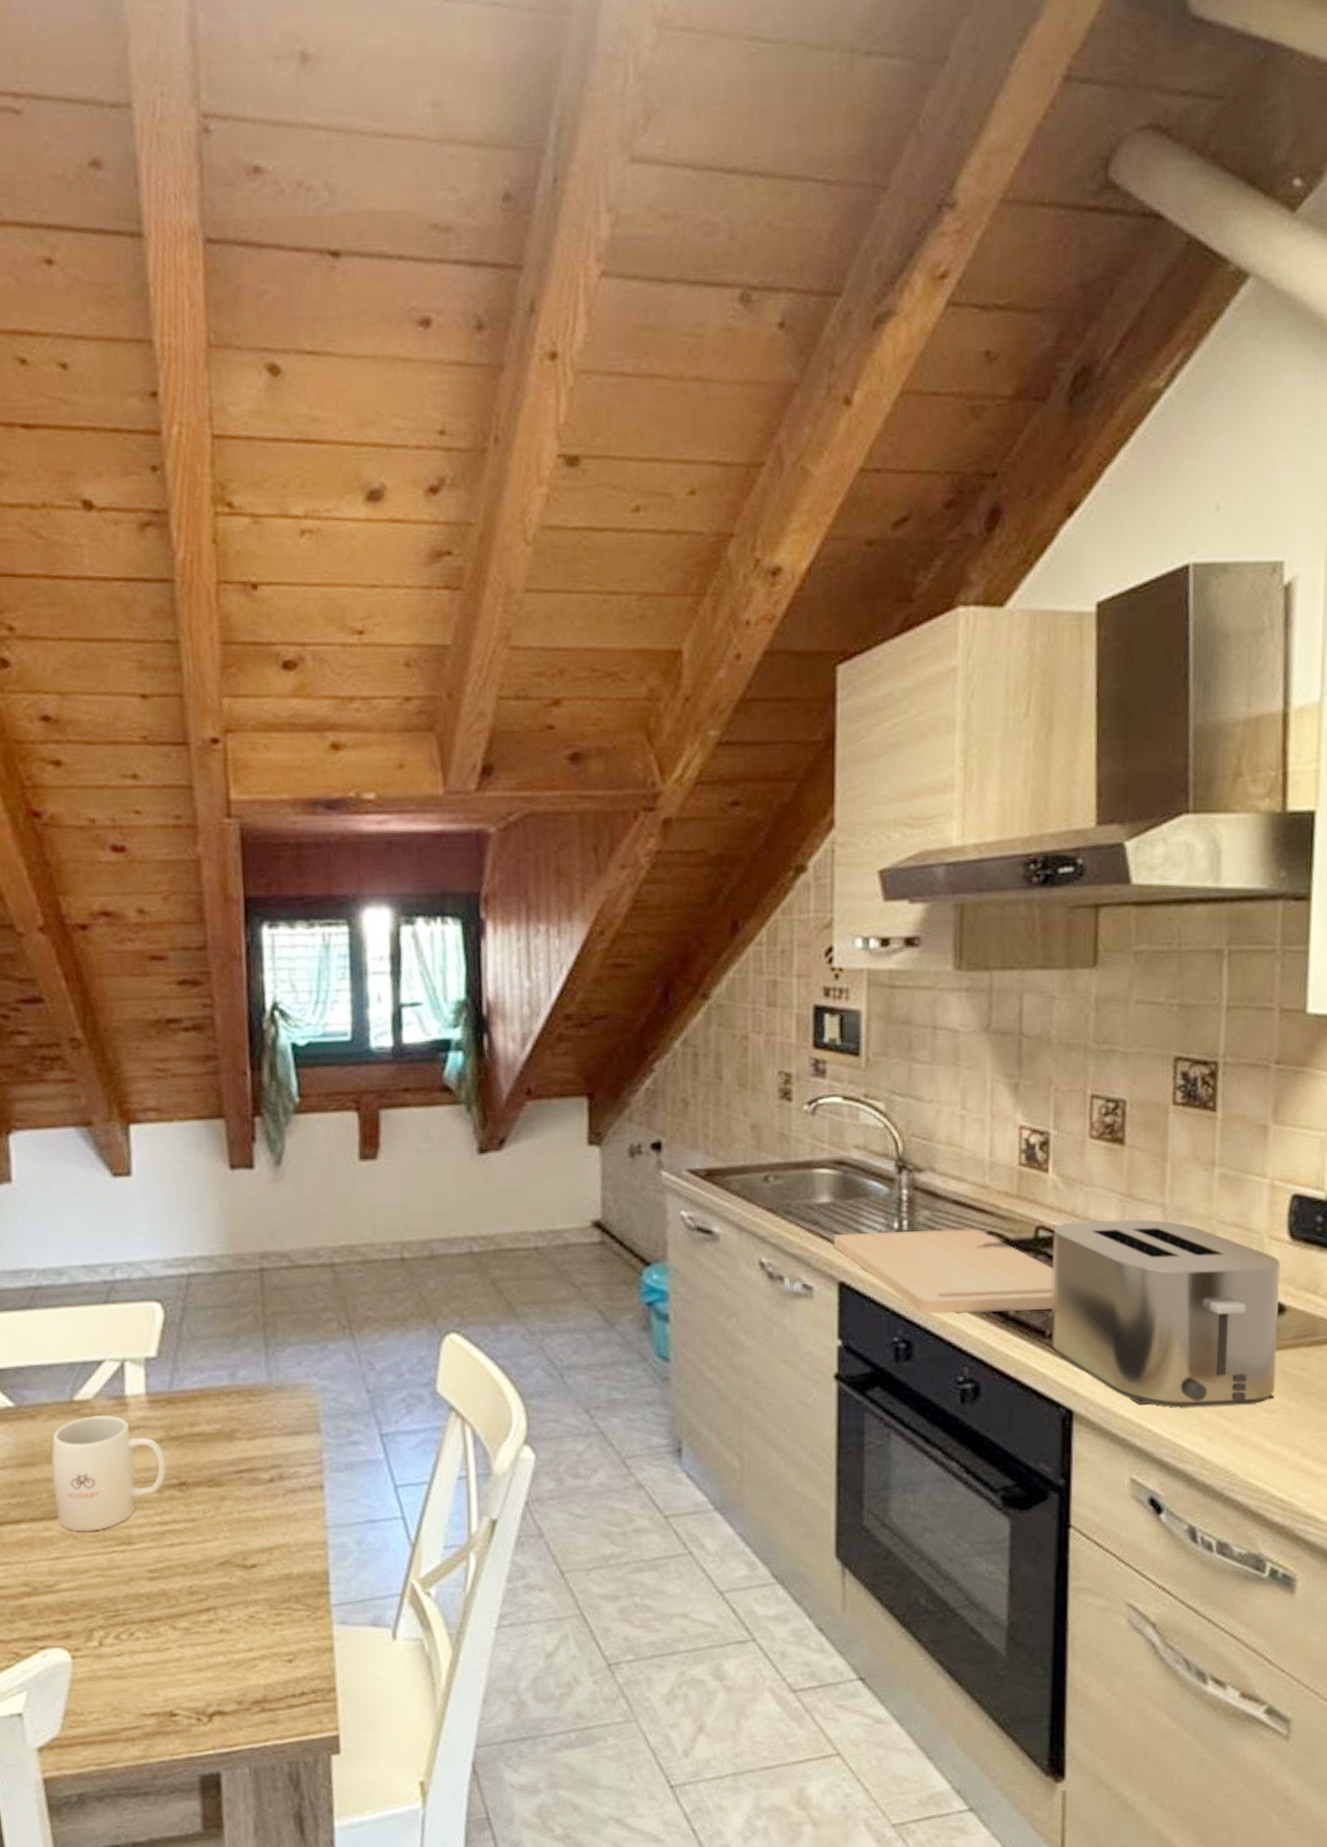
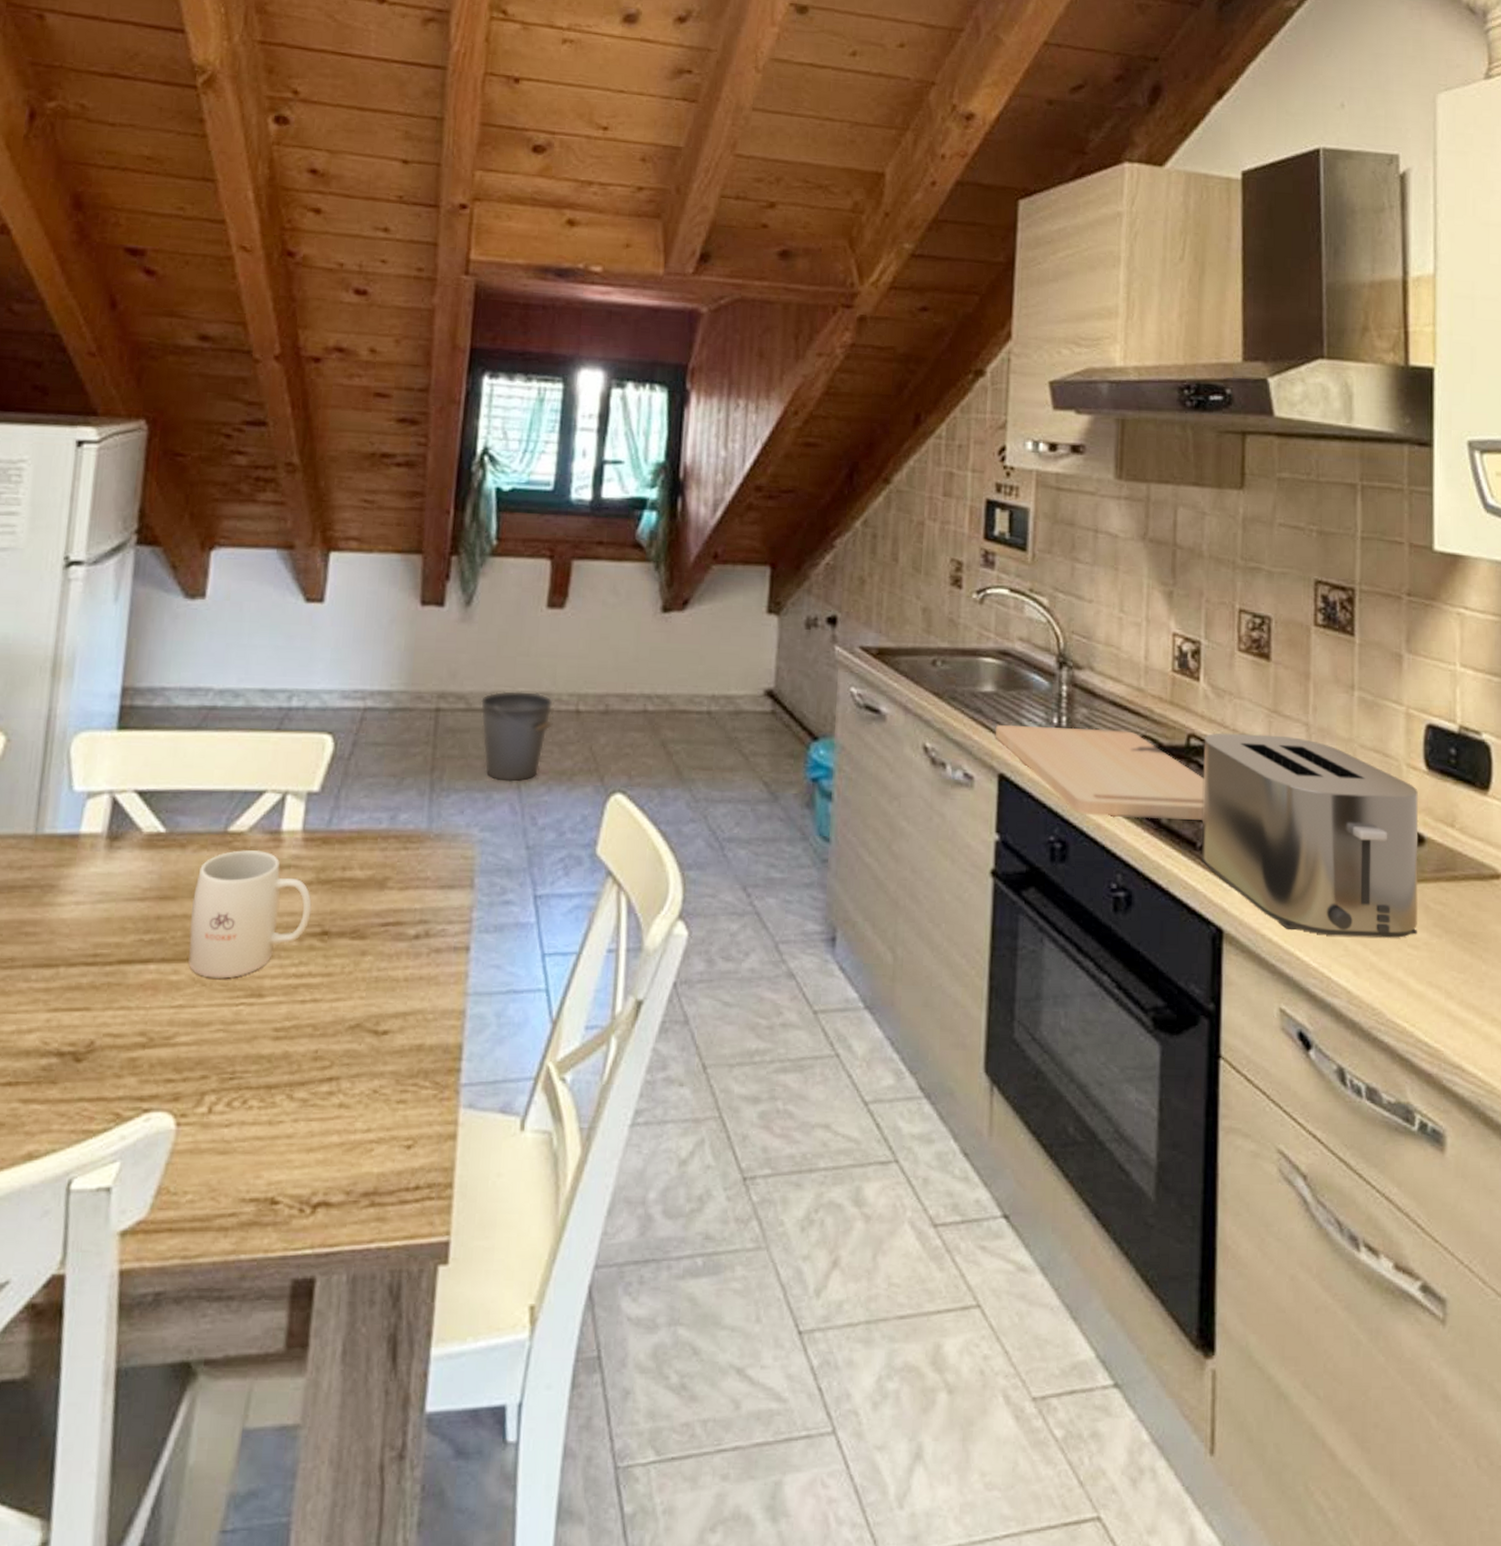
bucket: none [303,1243,380,1332] -> present [480,691,555,782]

